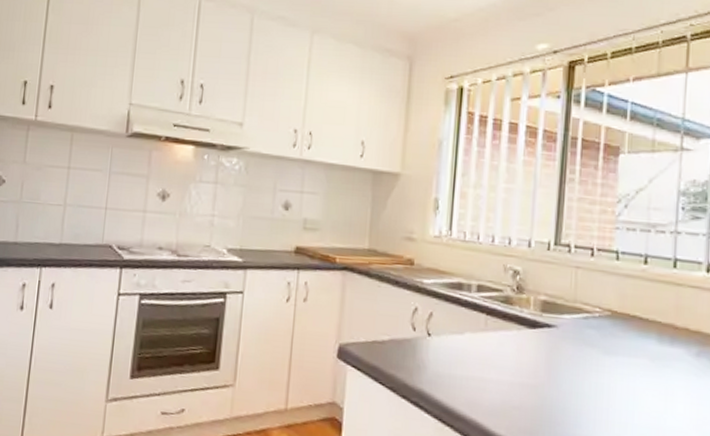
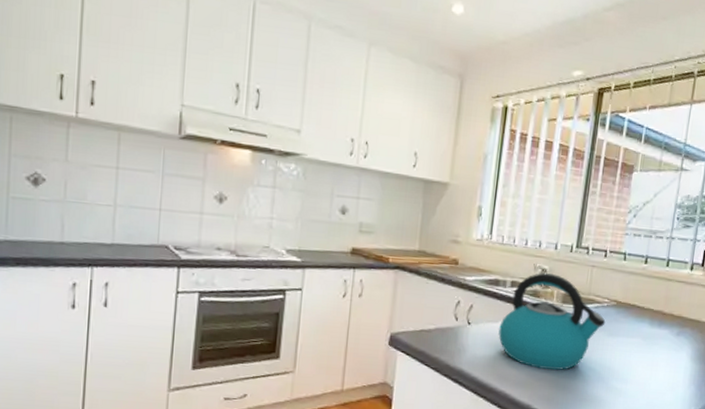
kettle: none [464,275,599,396] -> present [498,273,606,371]

